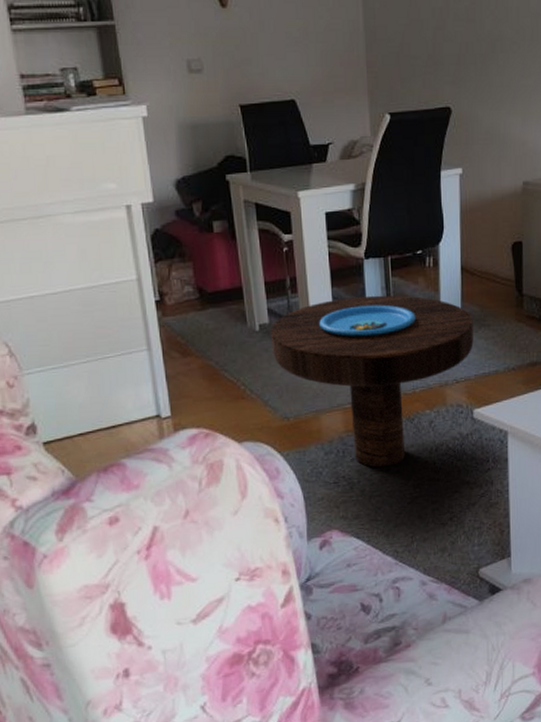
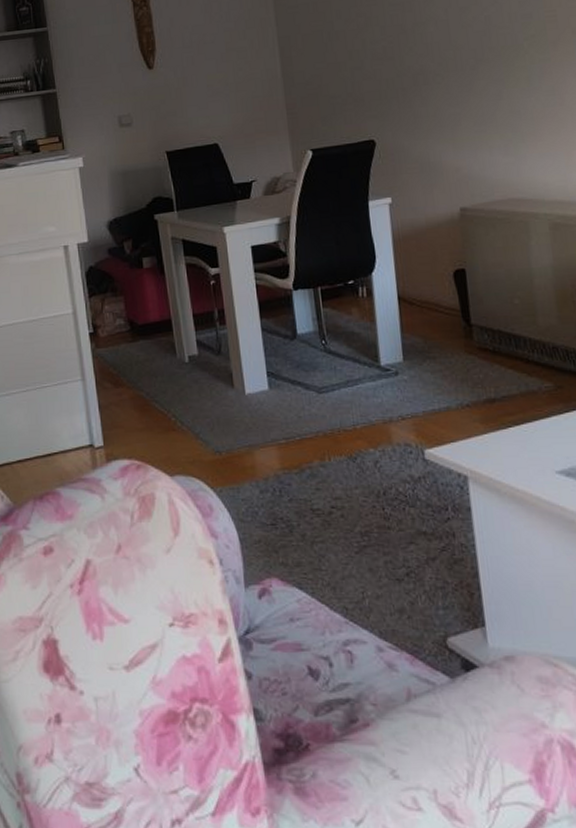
side table: present [270,295,474,468] -> none [199,326,419,510]

